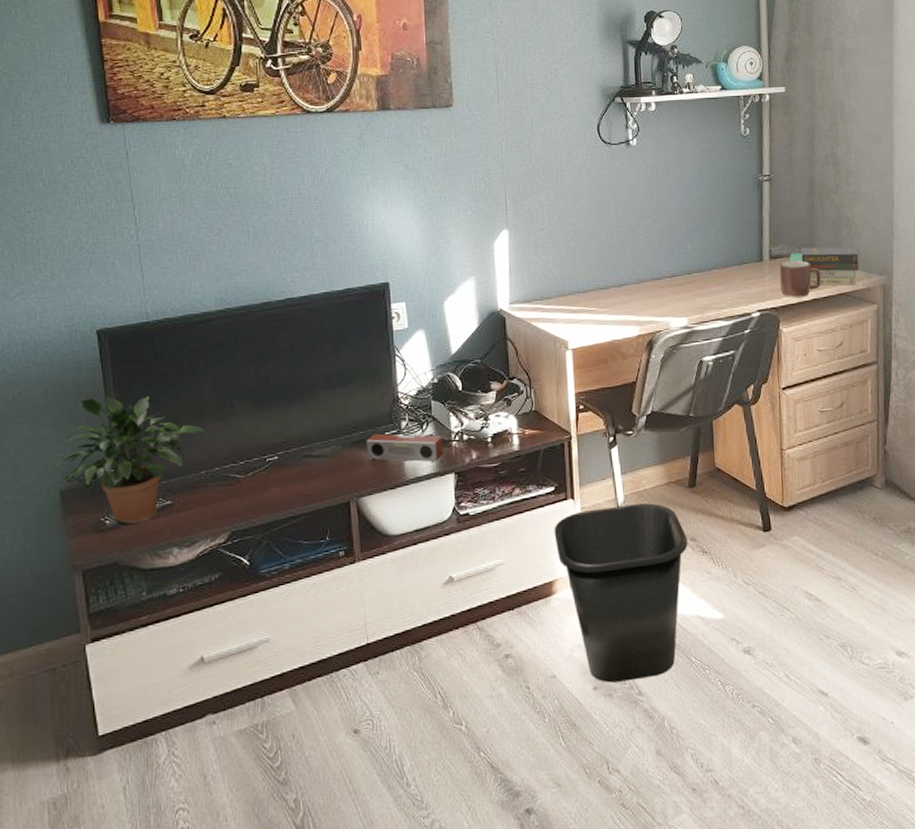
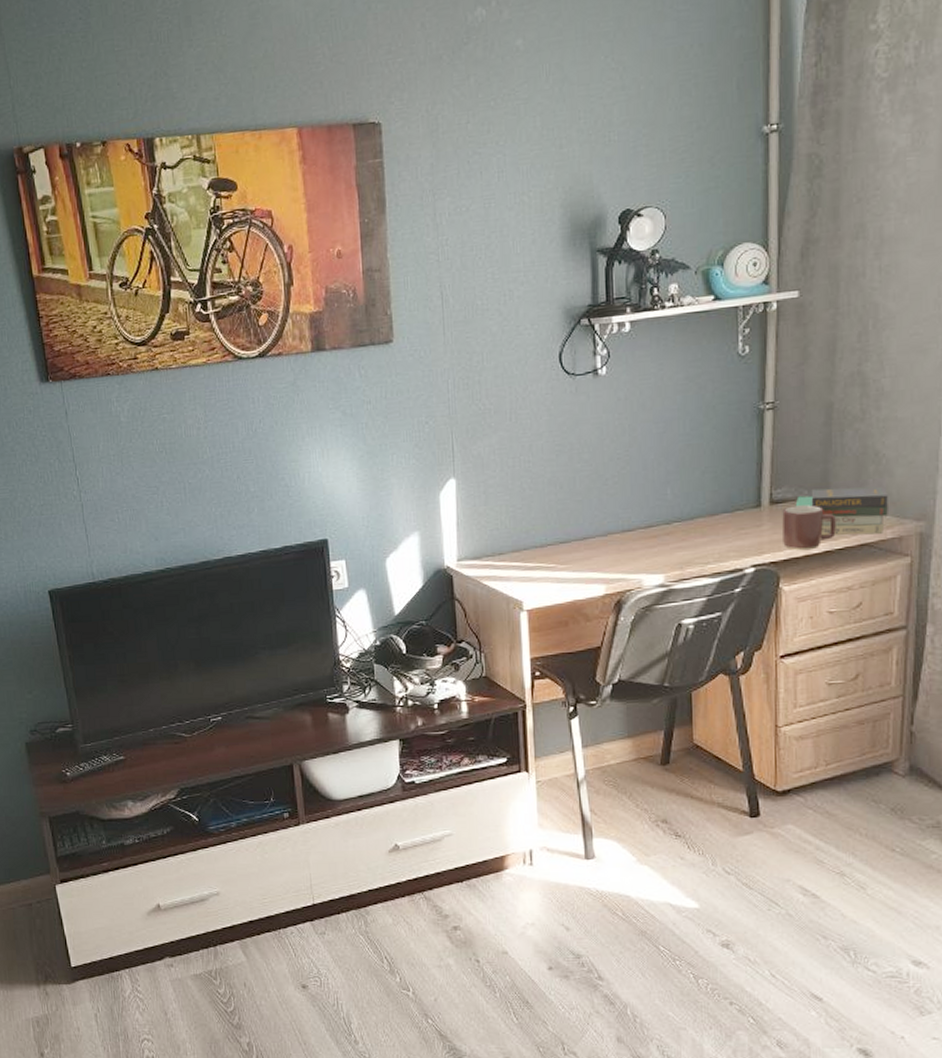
potted plant: present [56,394,206,526] -> none [21,653,152,778]
speaker: present [366,433,443,463] -> none [308,696,387,729]
waste bin: present [554,503,688,683] -> none [506,780,658,964]

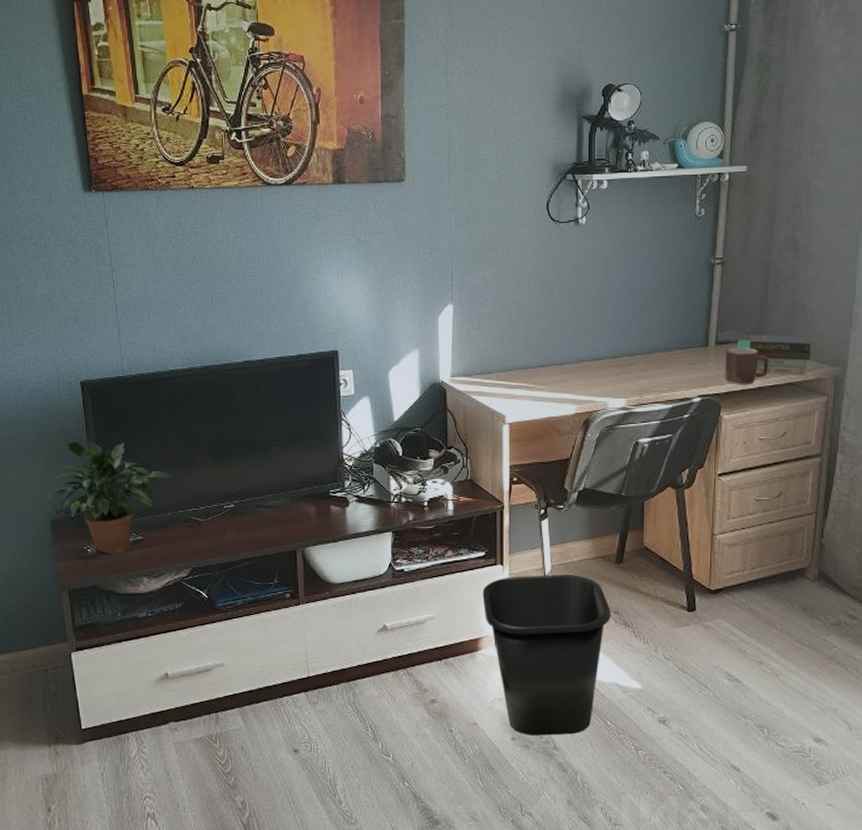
potted plant: none [21,653,152,778] -> present [47,439,172,554]
waste bin: none [506,780,658,964] -> present [482,575,611,736]

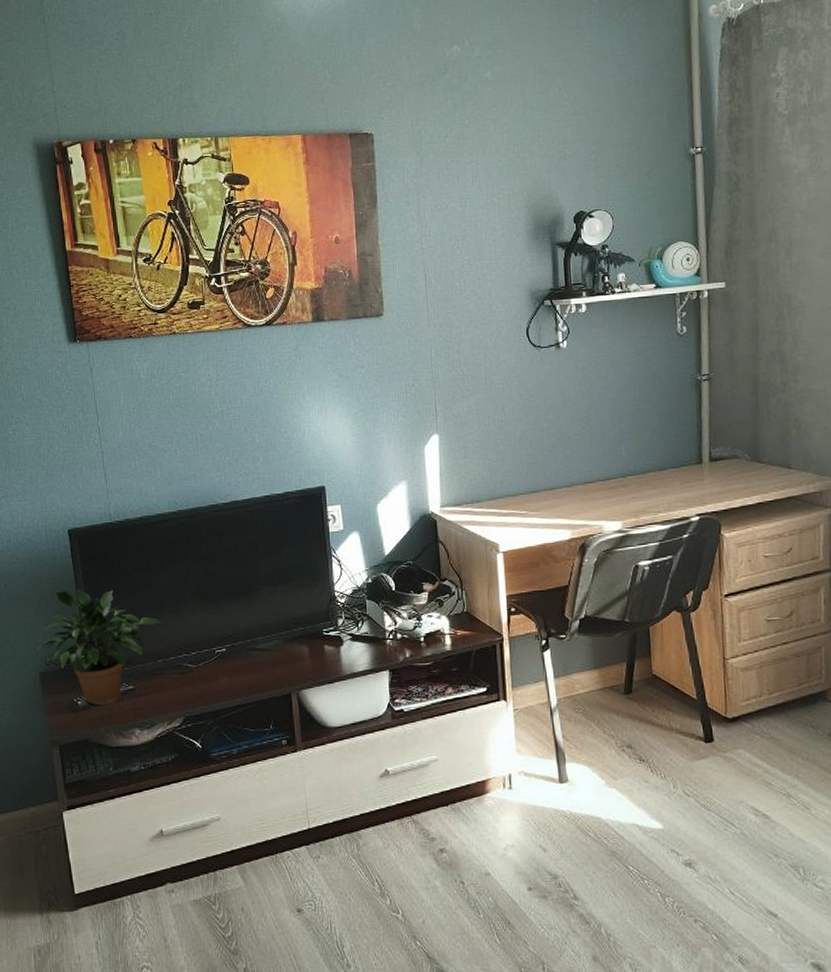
waste bin: present [482,575,611,736] -> none [486,708,624,885]
mug: present [724,347,768,386] -> none [720,462,767,503]
books: present [736,334,811,375] -> none [731,447,810,490]

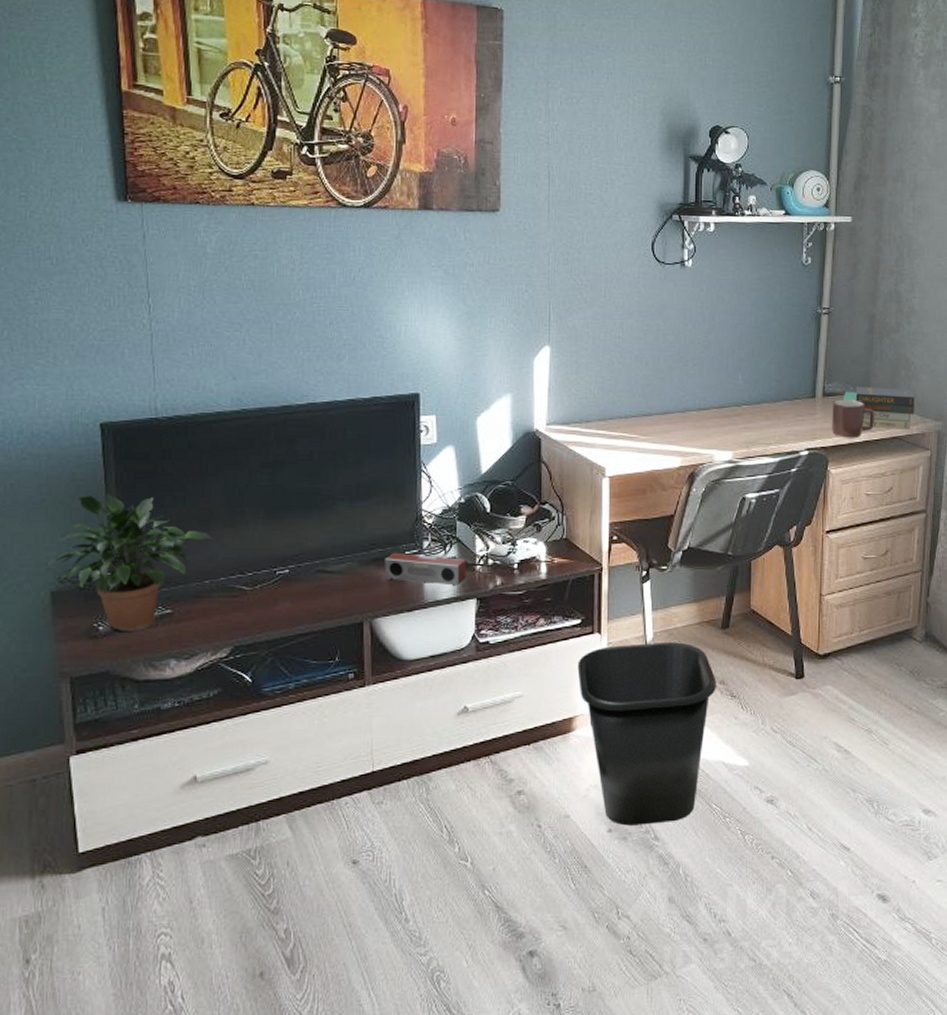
speaker: none [305,630,378,660] -> present [384,552,466,587]
waste bin: none [486,708,624,885] -> present [577,642,716,826]
mug: none [720,462,767,503] -> present [831,399,874,439]
books: none [731,447,810,490] -> present [843,386,915,429]

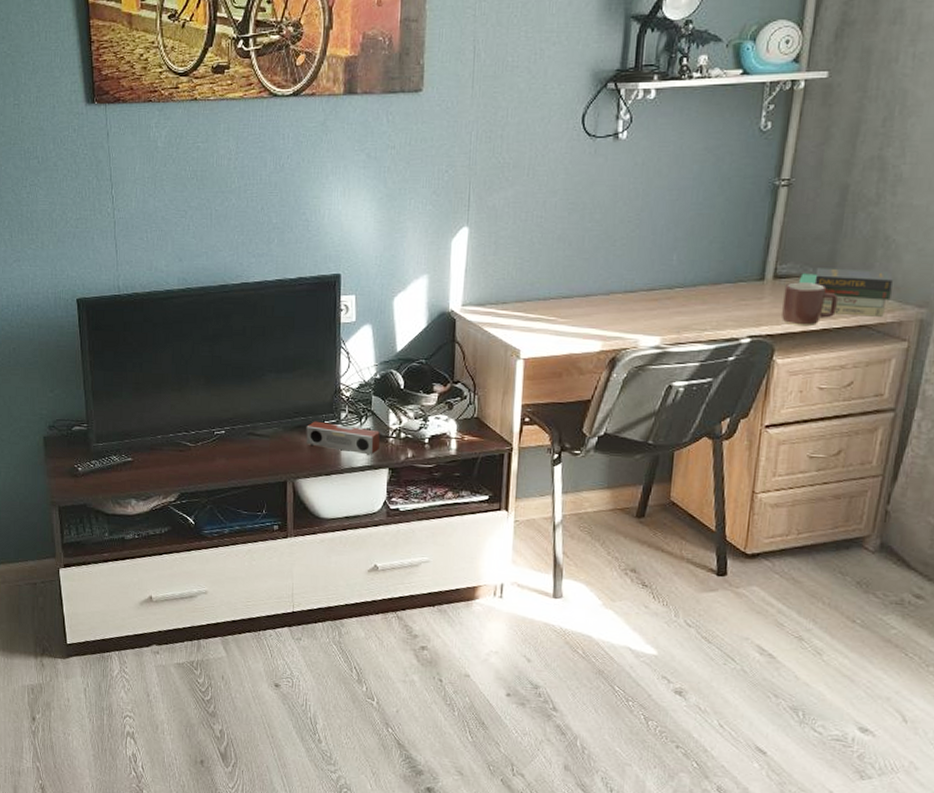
potted plant: present [48,493,213,633] -> none [41,358,164,475]
waste bin: present [577,642,716,826] -> none [483,524,627,697]

